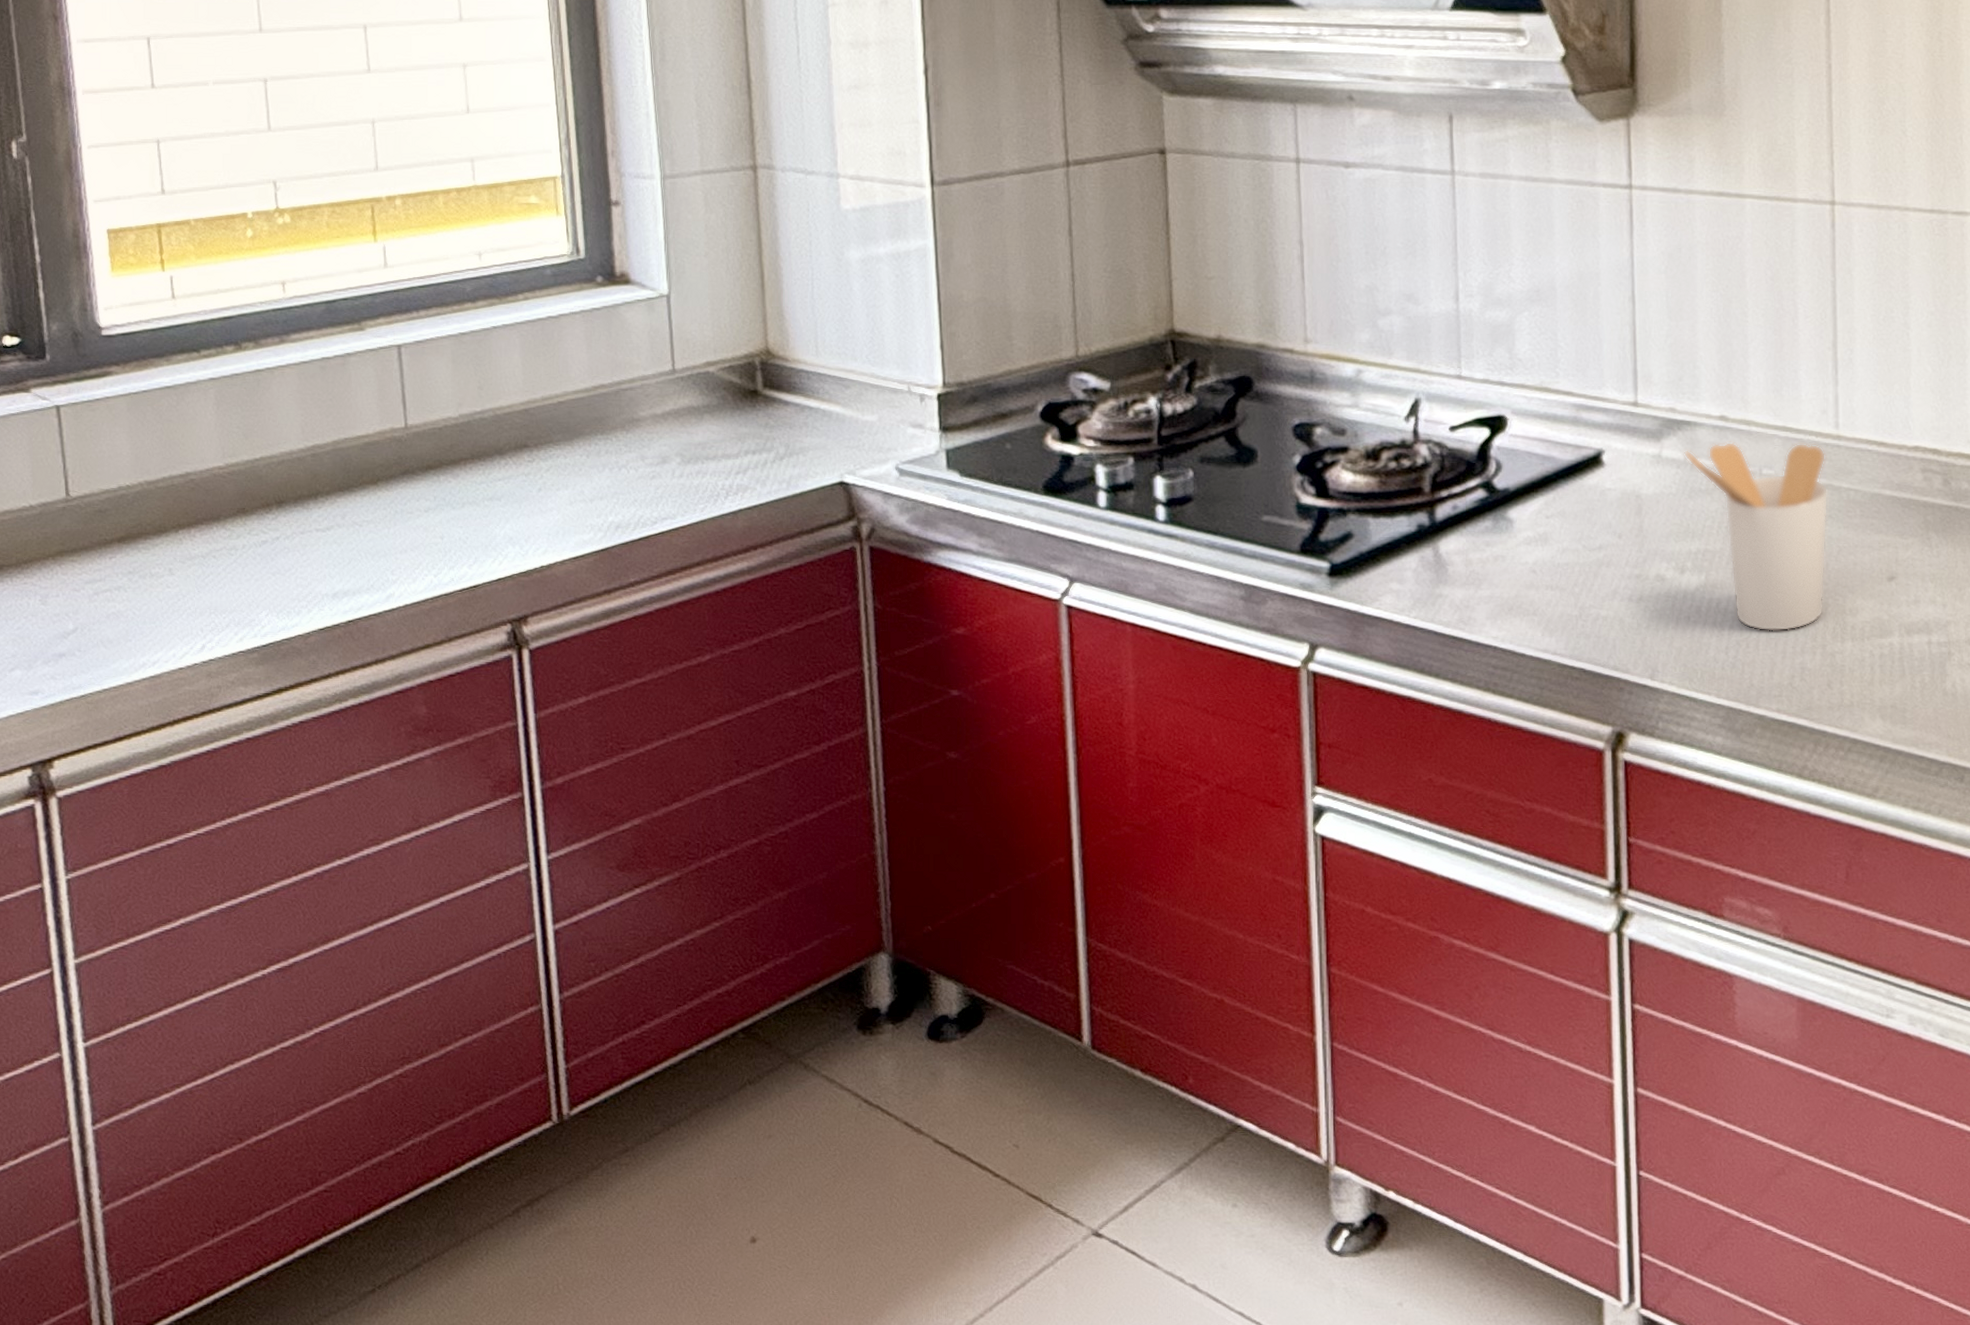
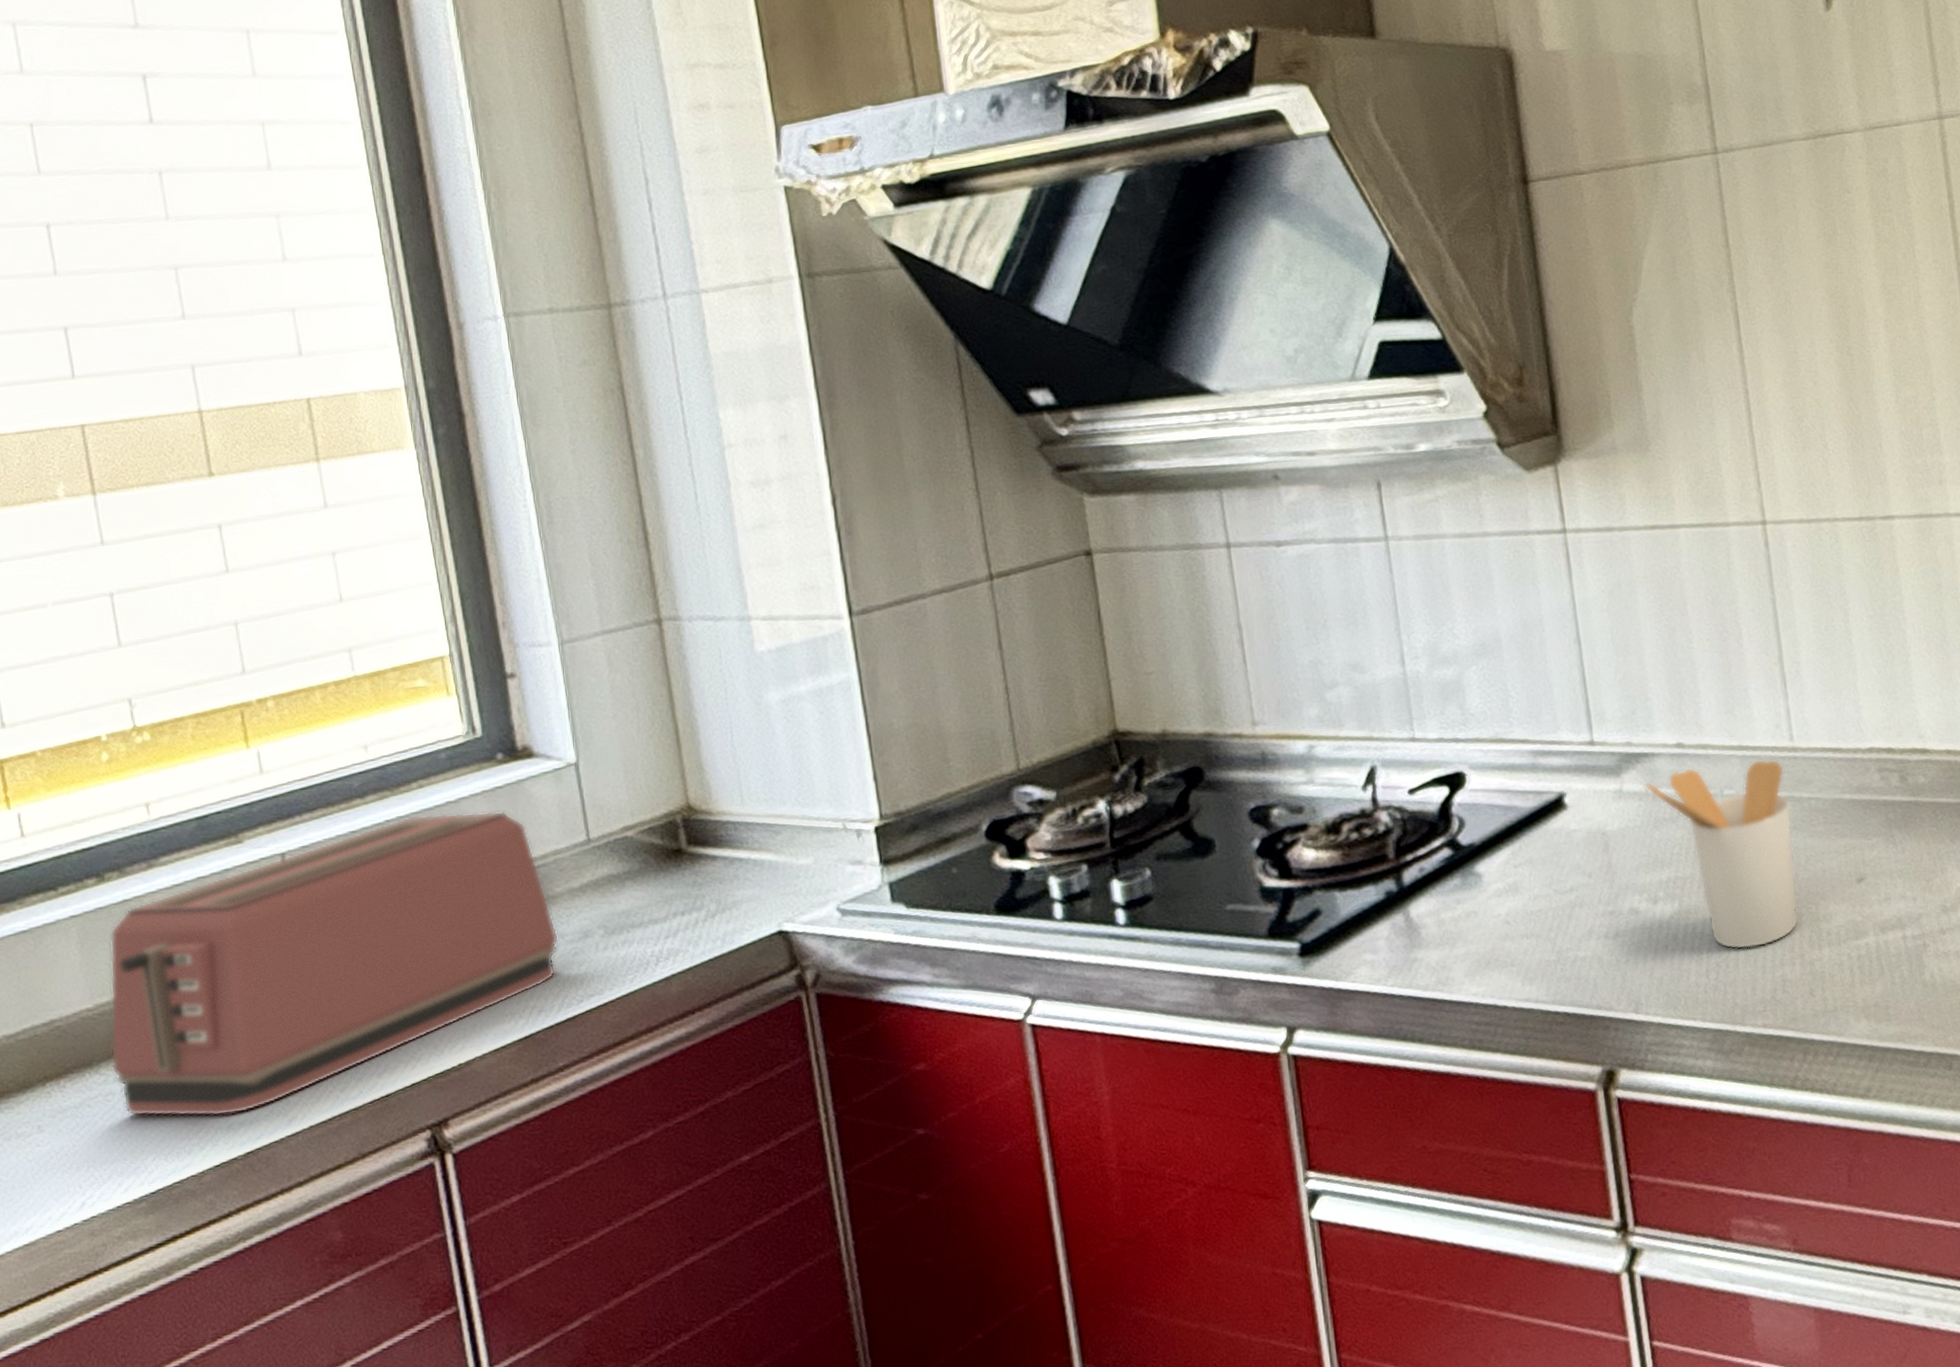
toaster: none [235,326,640,585] -> present [110,811,559,1117]

